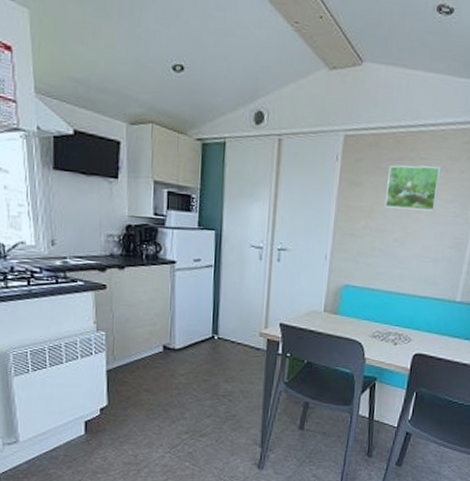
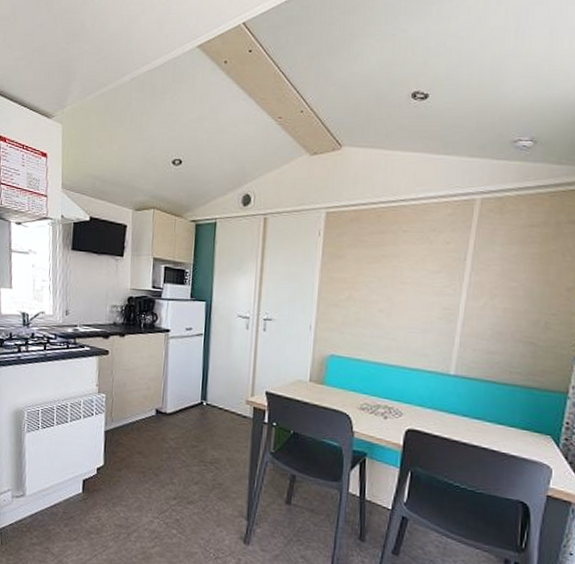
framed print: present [385,165,441,211] -> none [369,238,424,282]

